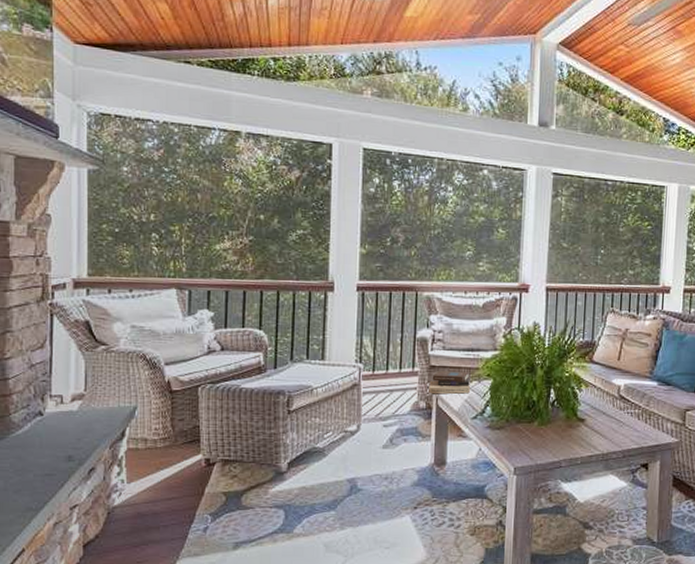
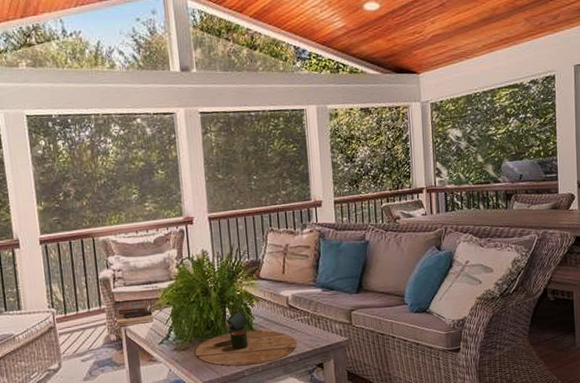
decorative tray: none [510,394,623,455] -> present [194,311,297,366]

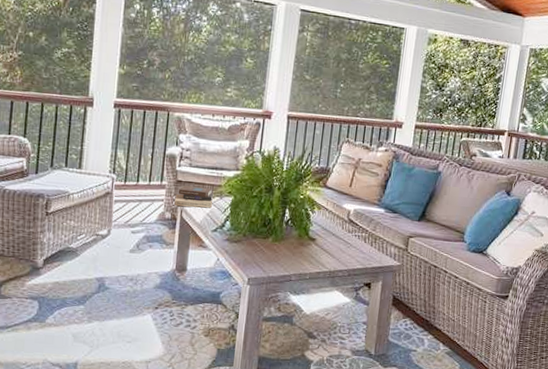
decorative tray: present [194,311,297,366] -> none [246,214,350,271]

